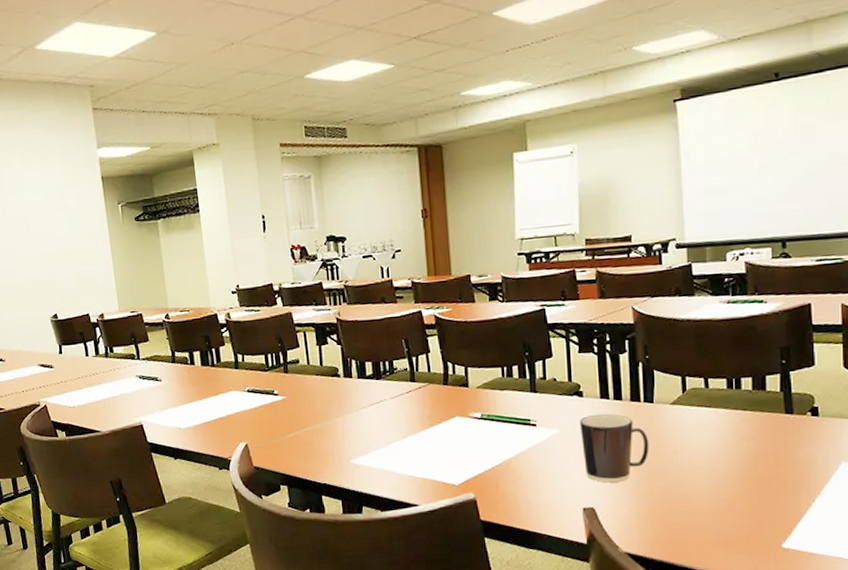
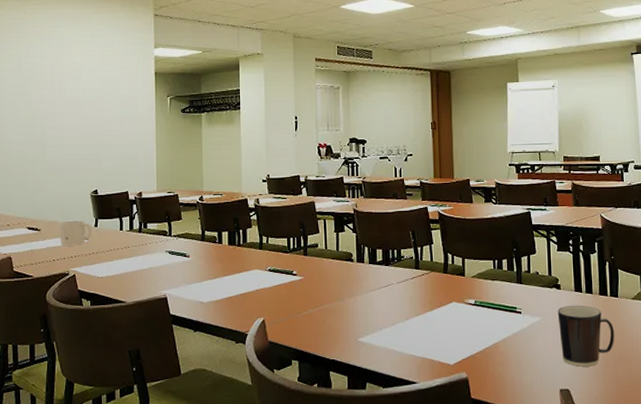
mug: none [23,347,58,376] -> present [59,220,92,246]

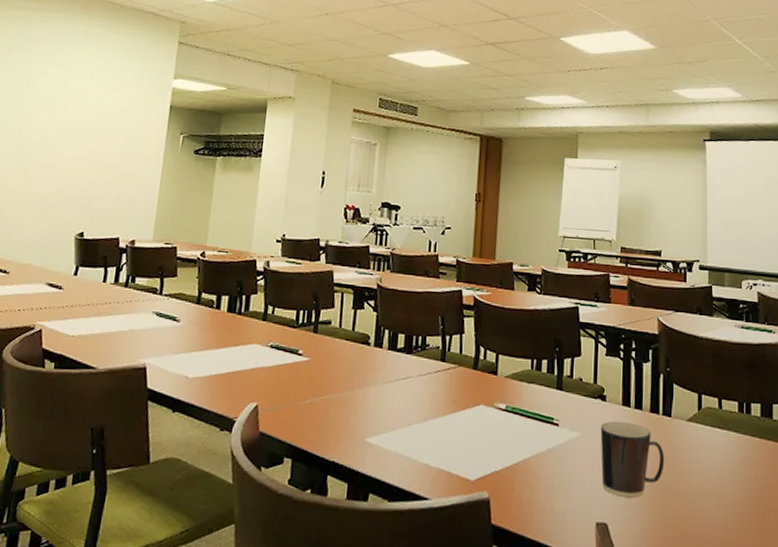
mug: present [59,220,92,246] -> none [30,265,70,296]

